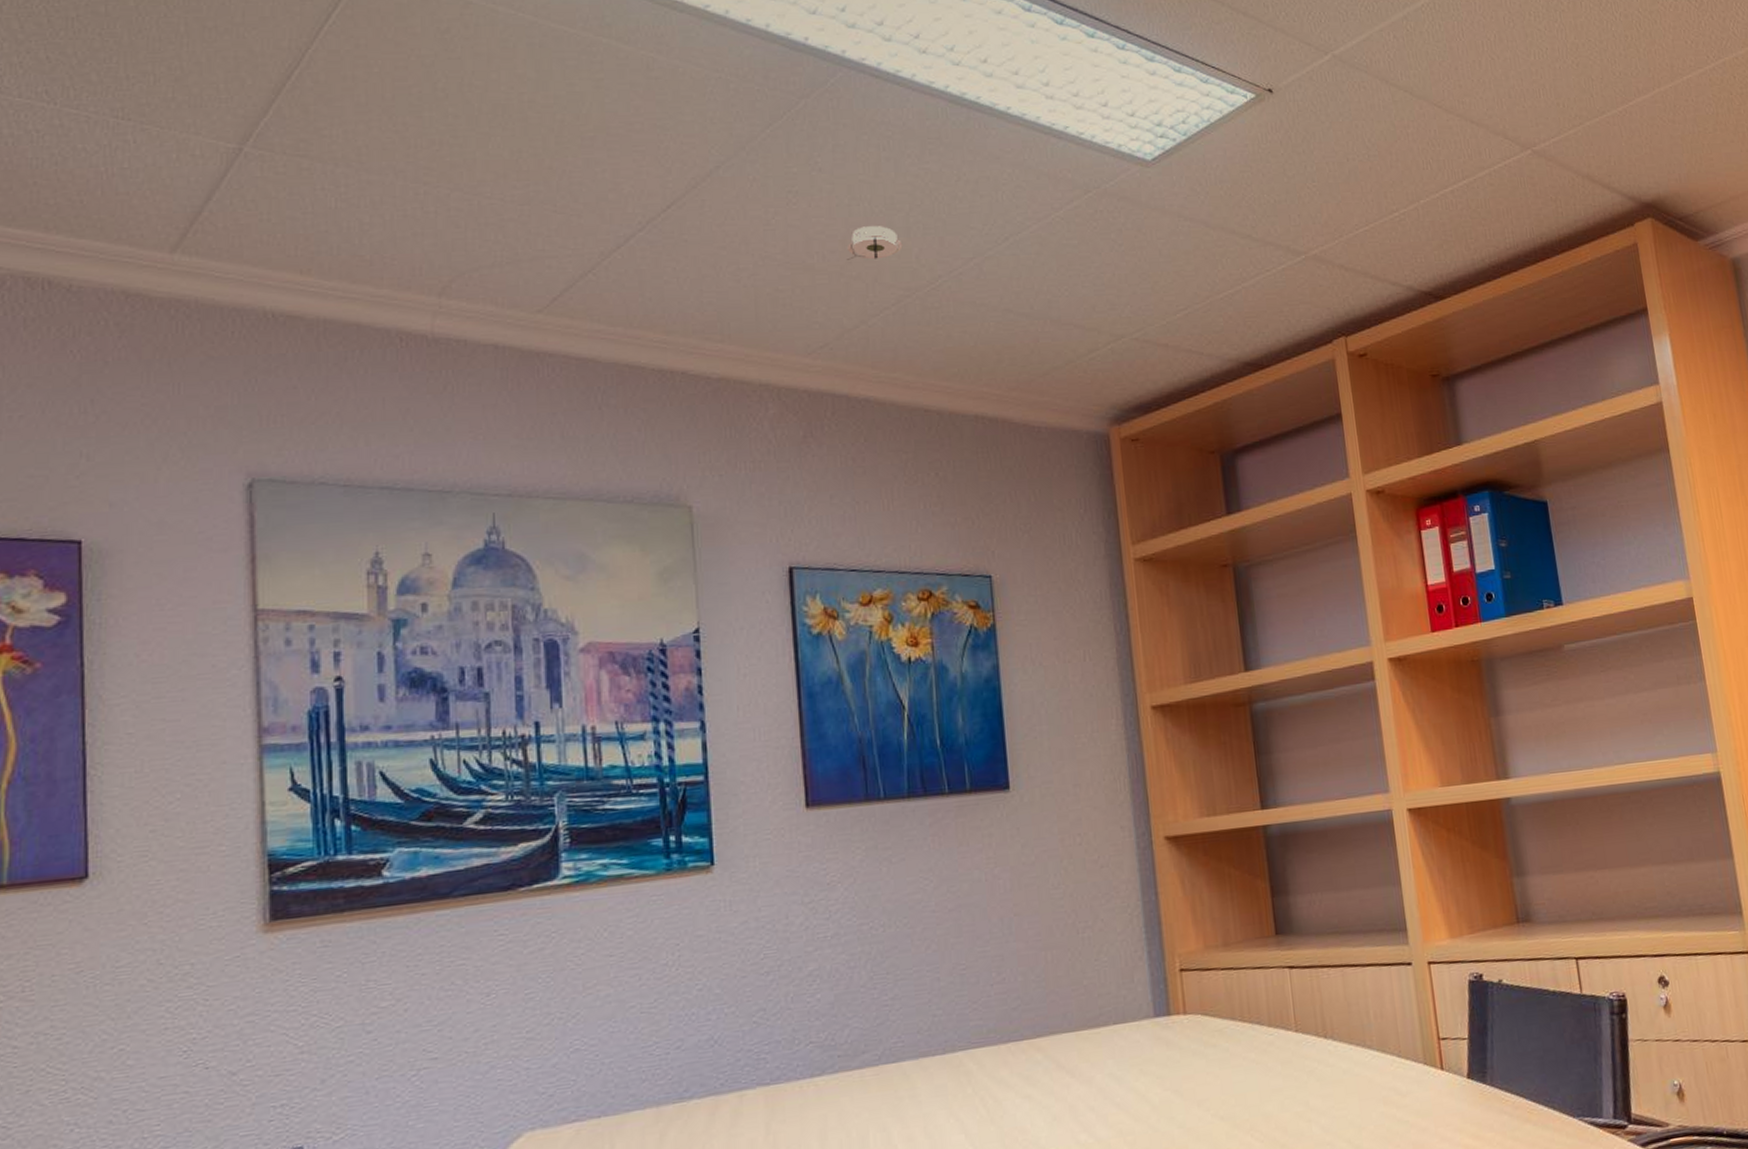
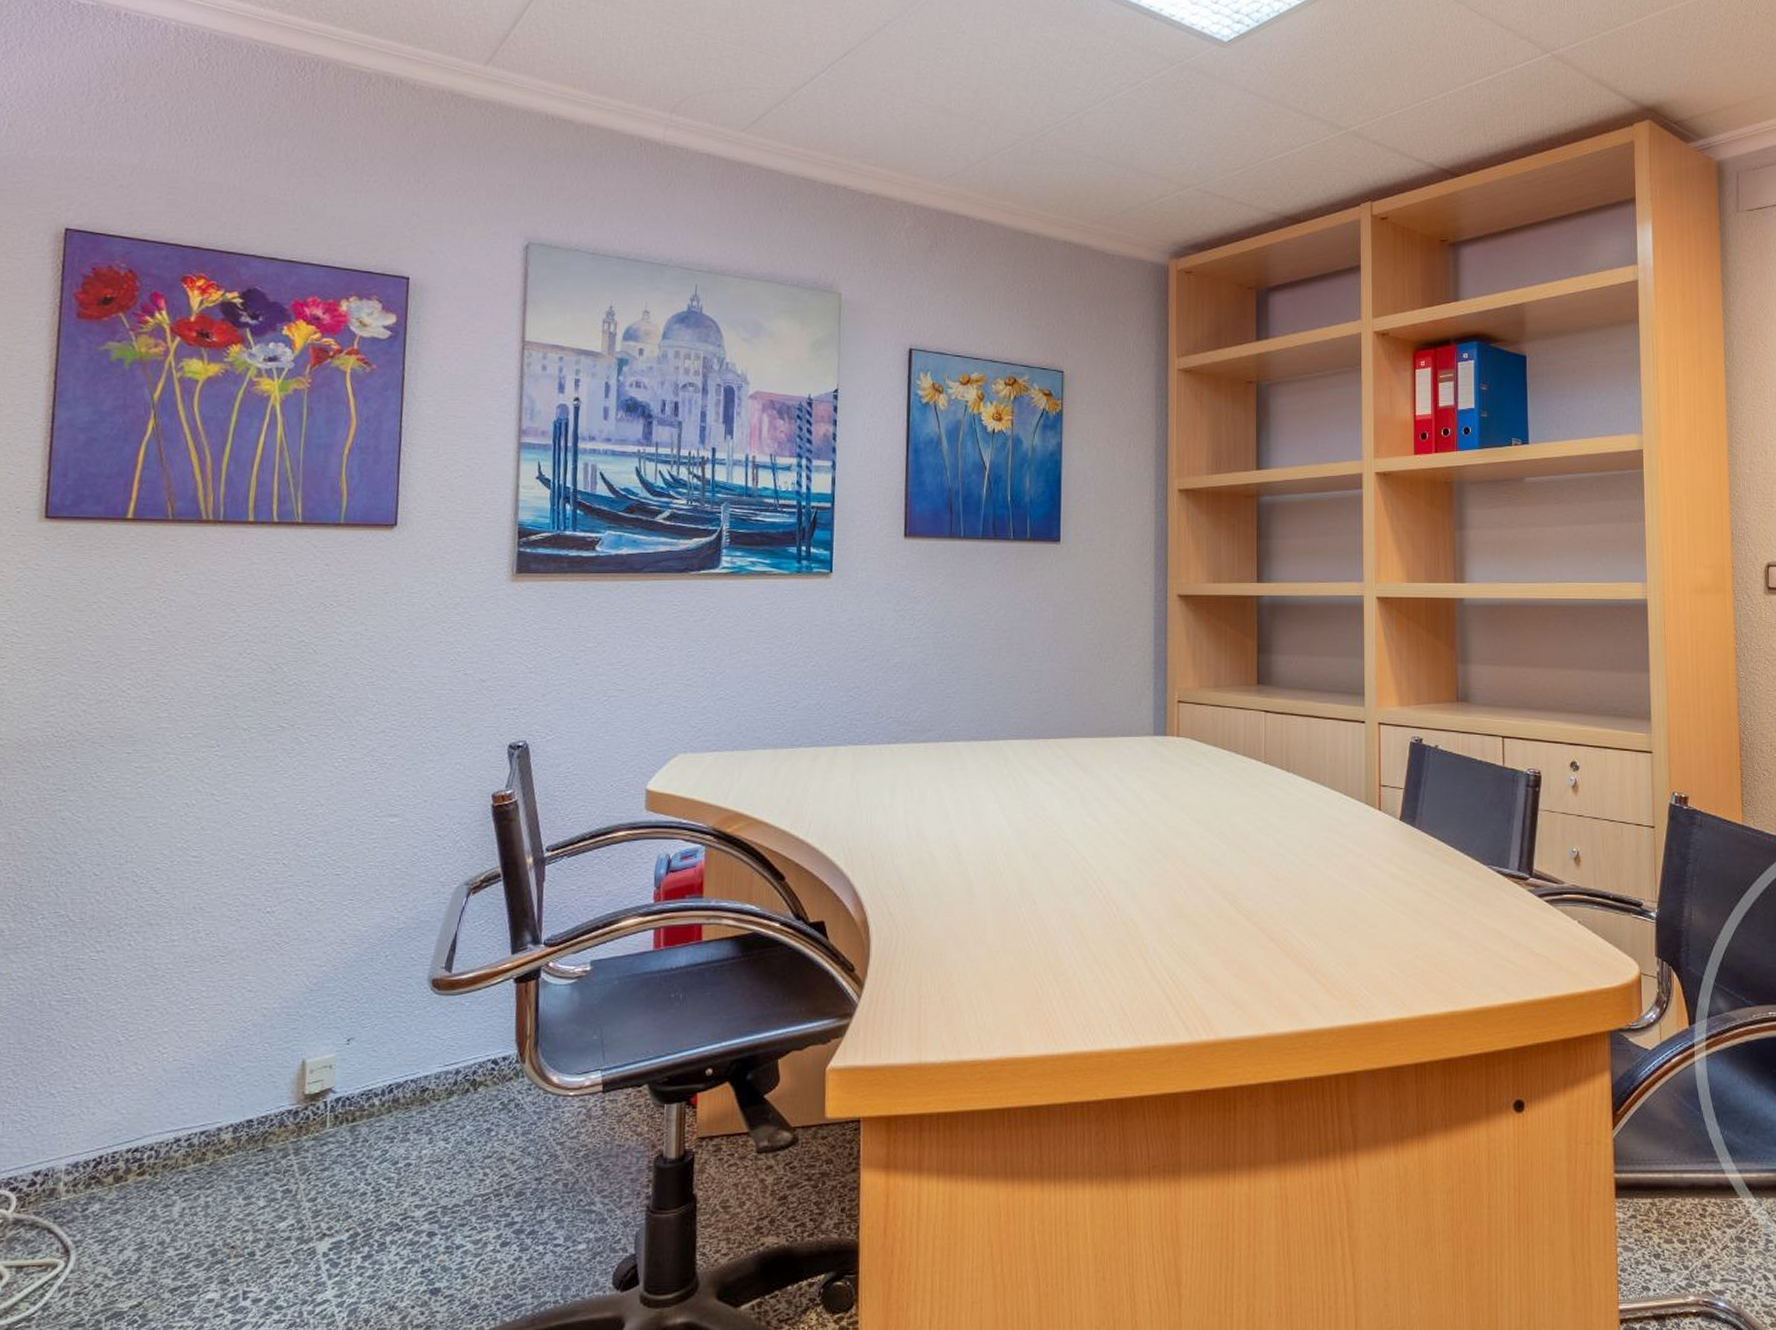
smoke detector: present [846,226,903,262] -> none [977,81,1021,108]

